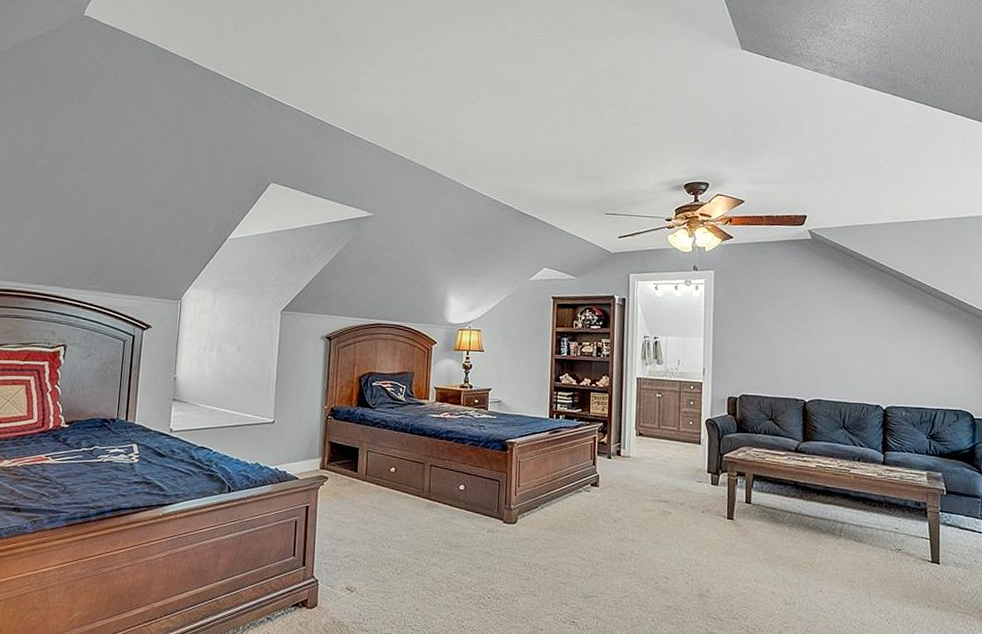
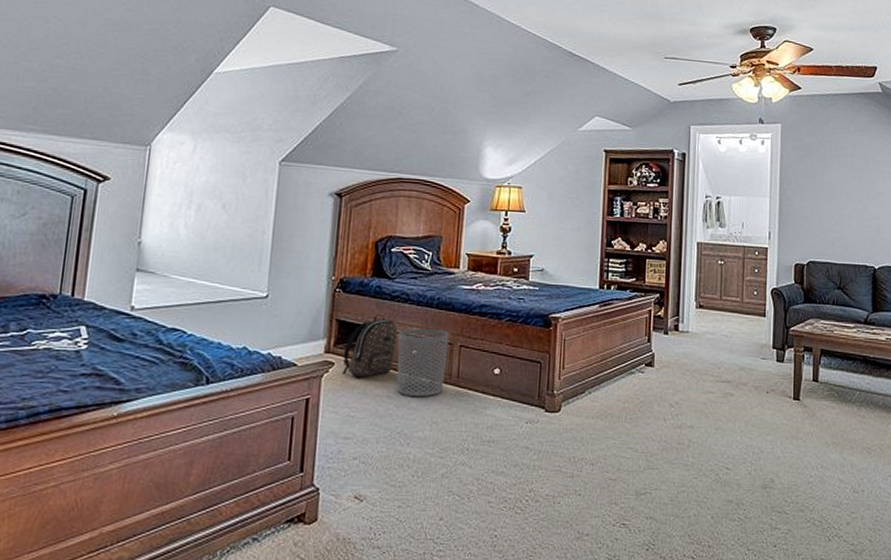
backpack: none [335,437,379,490] -> present [343,313,398,378]
waste bin: none [378,449,422,508] -> present [396,328,450,397]

